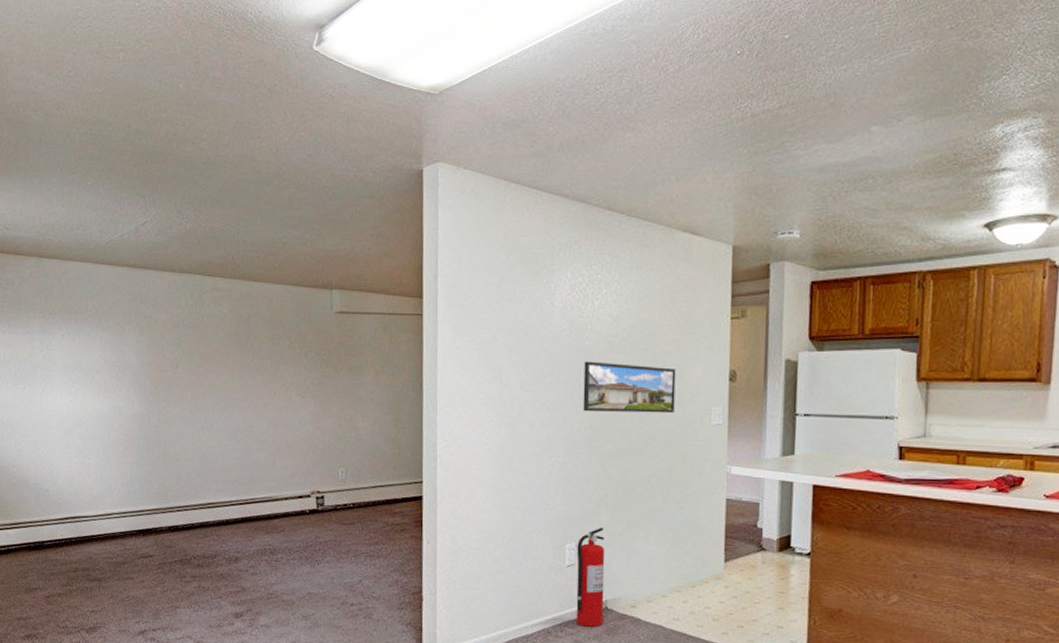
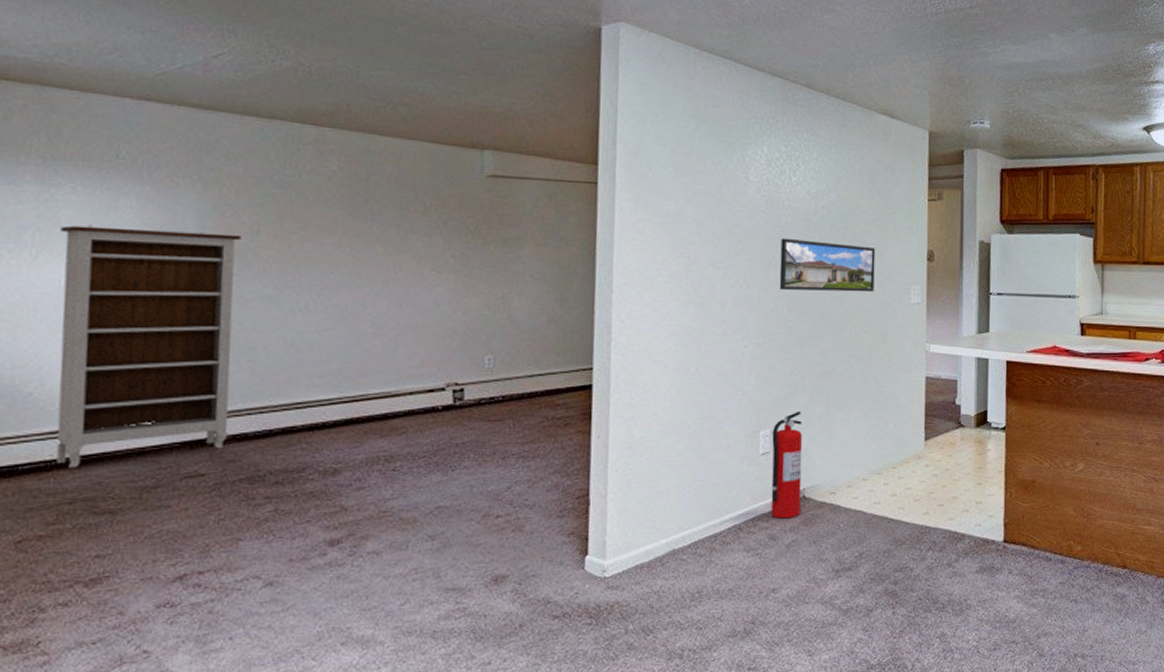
bookshelf: none [57,363,167,546] -> present [56,224,242,468]

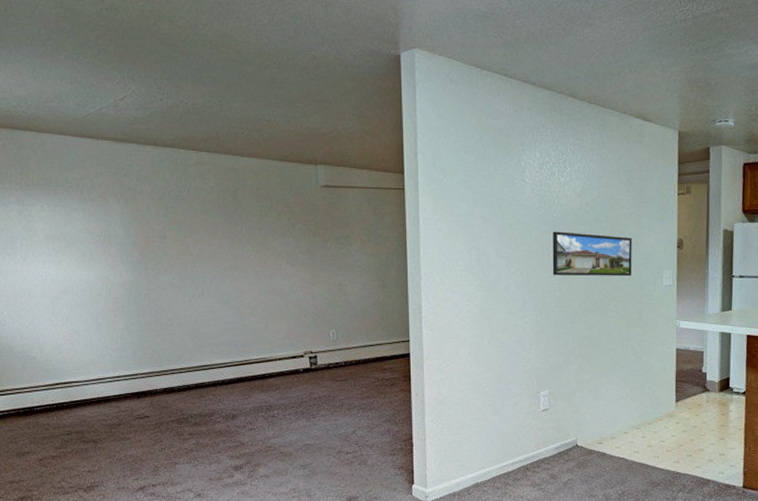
bookshelf: present [56,224,242,468] -> none [37,234,161,410]
fire extinguisher: present [770,412,803,519] -> none [550,377,575,462]

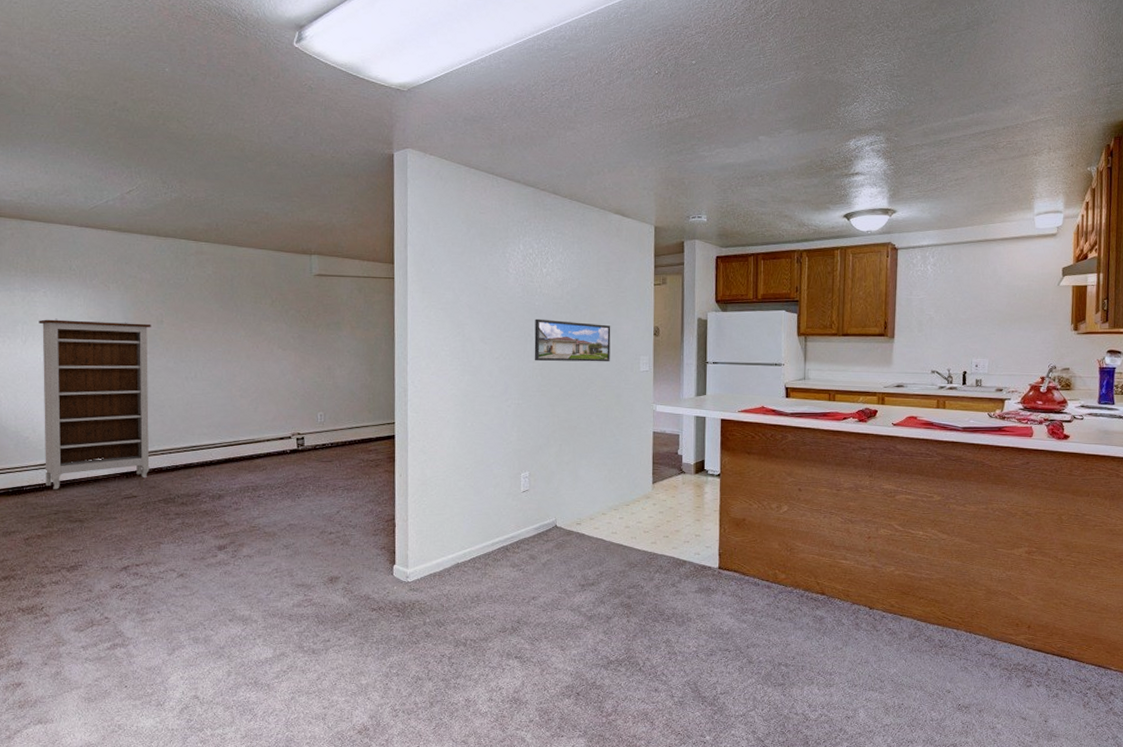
bookshelf: none [37,234,161,410] -> present [38,318,151,489]

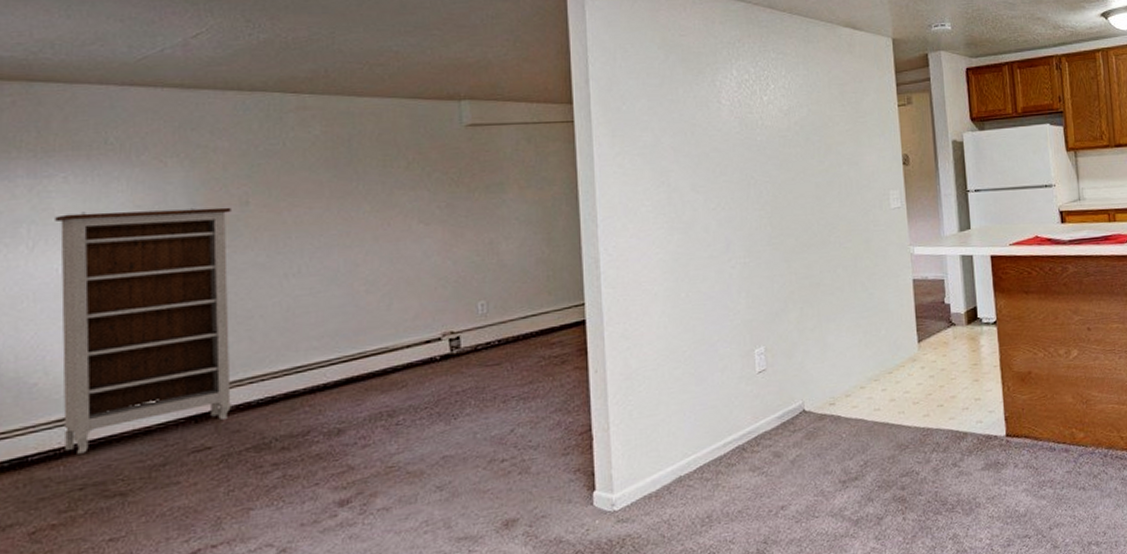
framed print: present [534,318,611,362] -> none [758,156,854,209]

